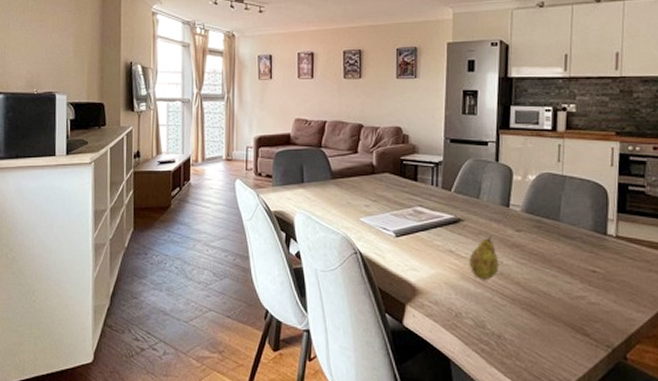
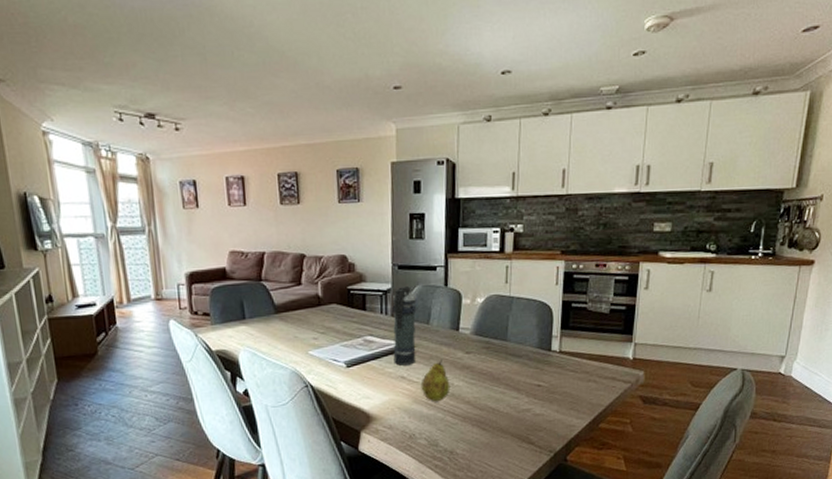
smoke grenade: none [442,160,467,239] -> present [392,286,417,366]

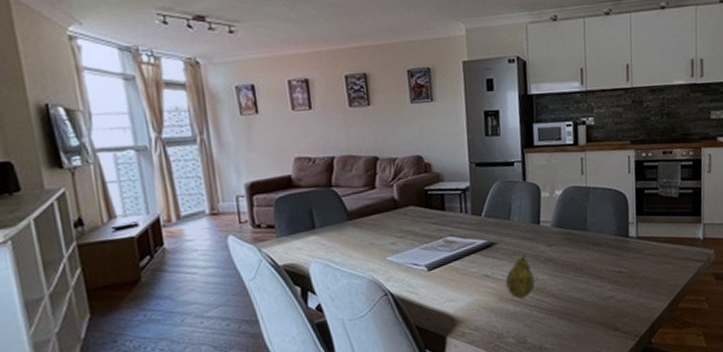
smoke grenade: present [392,286,417,366] -> none [472,183,499,264]

